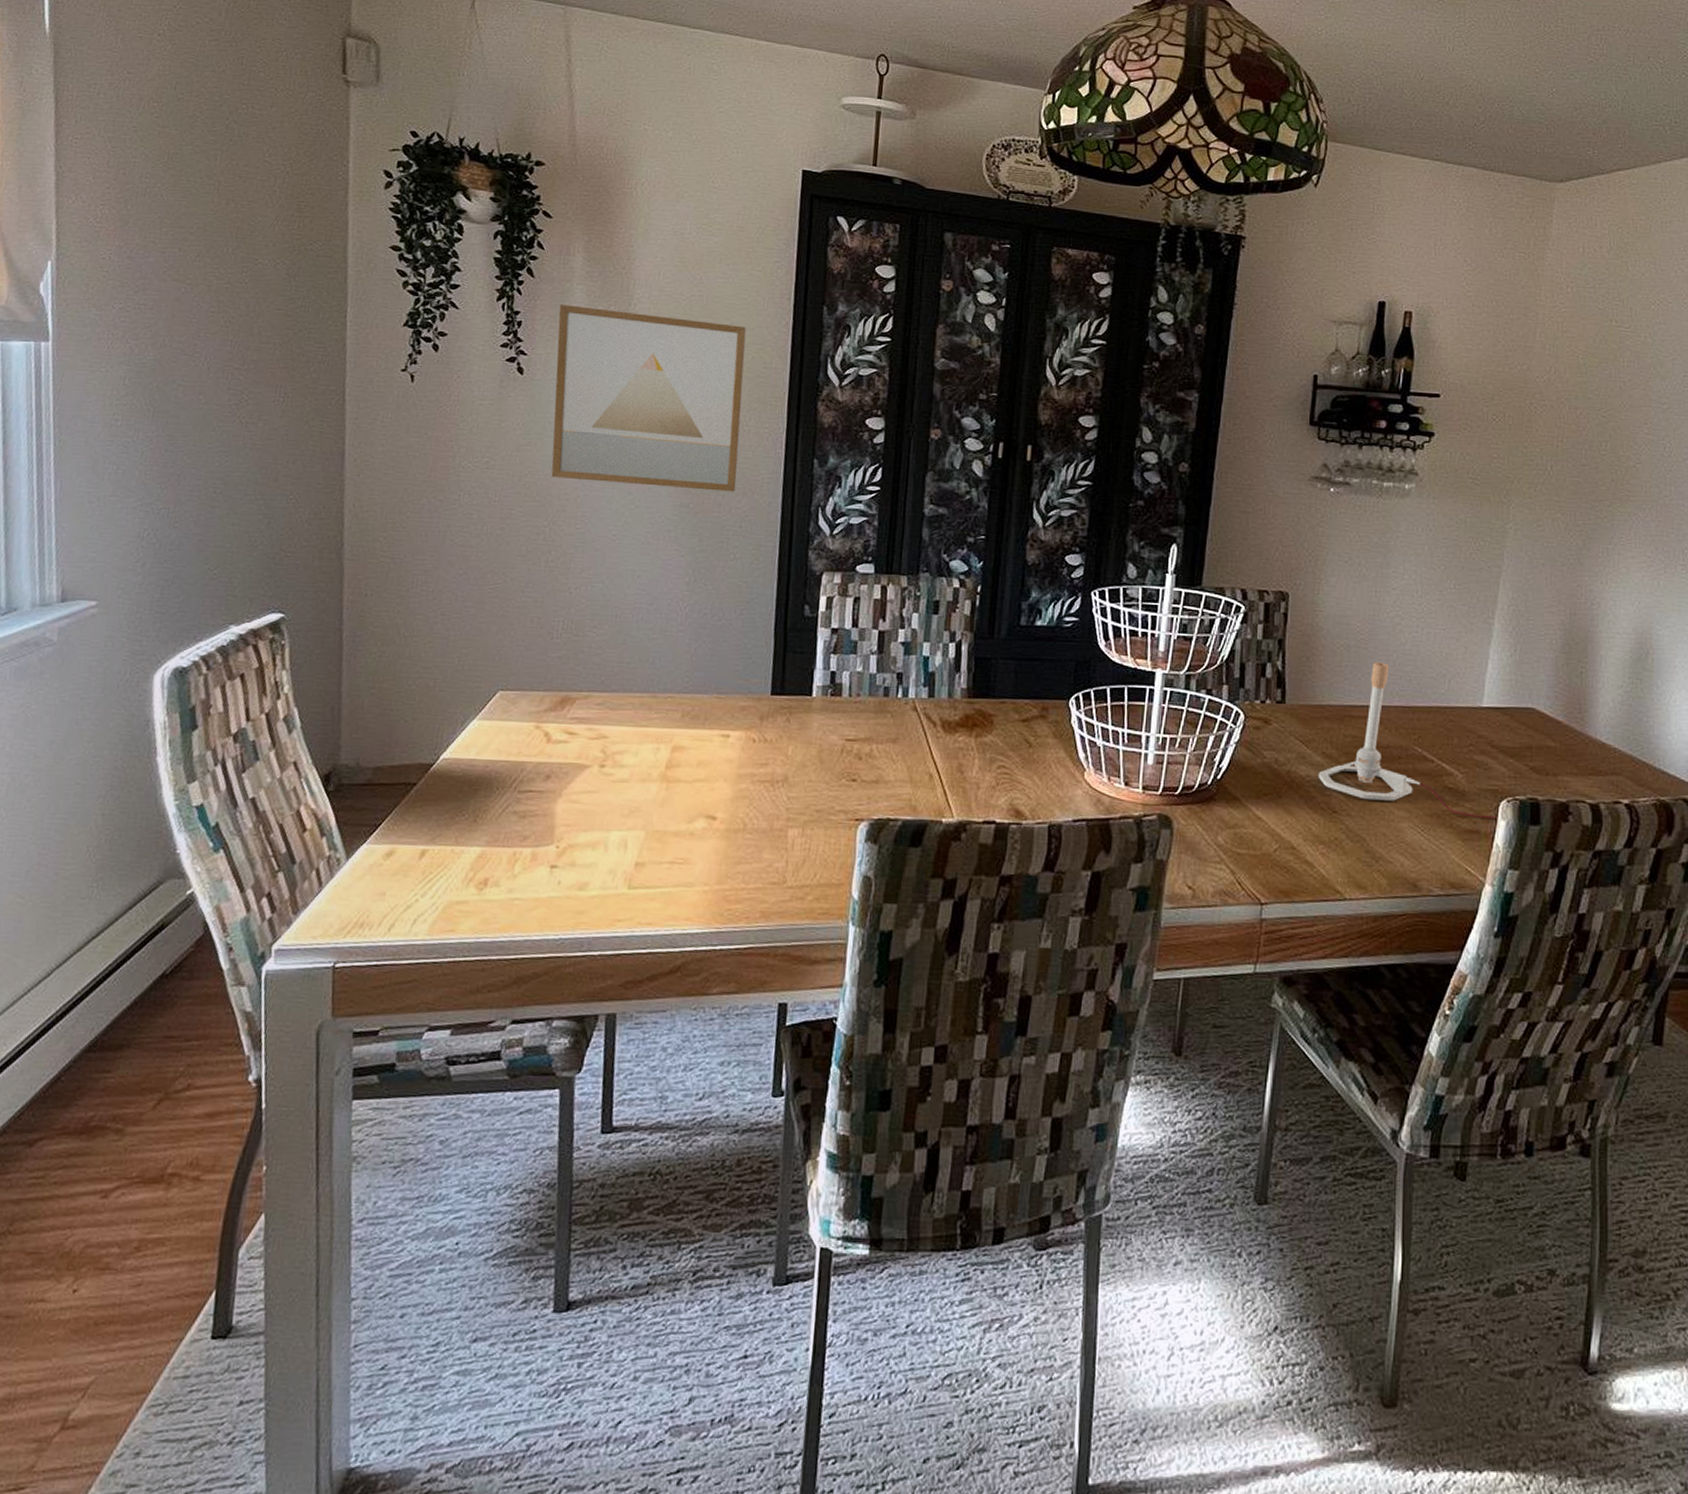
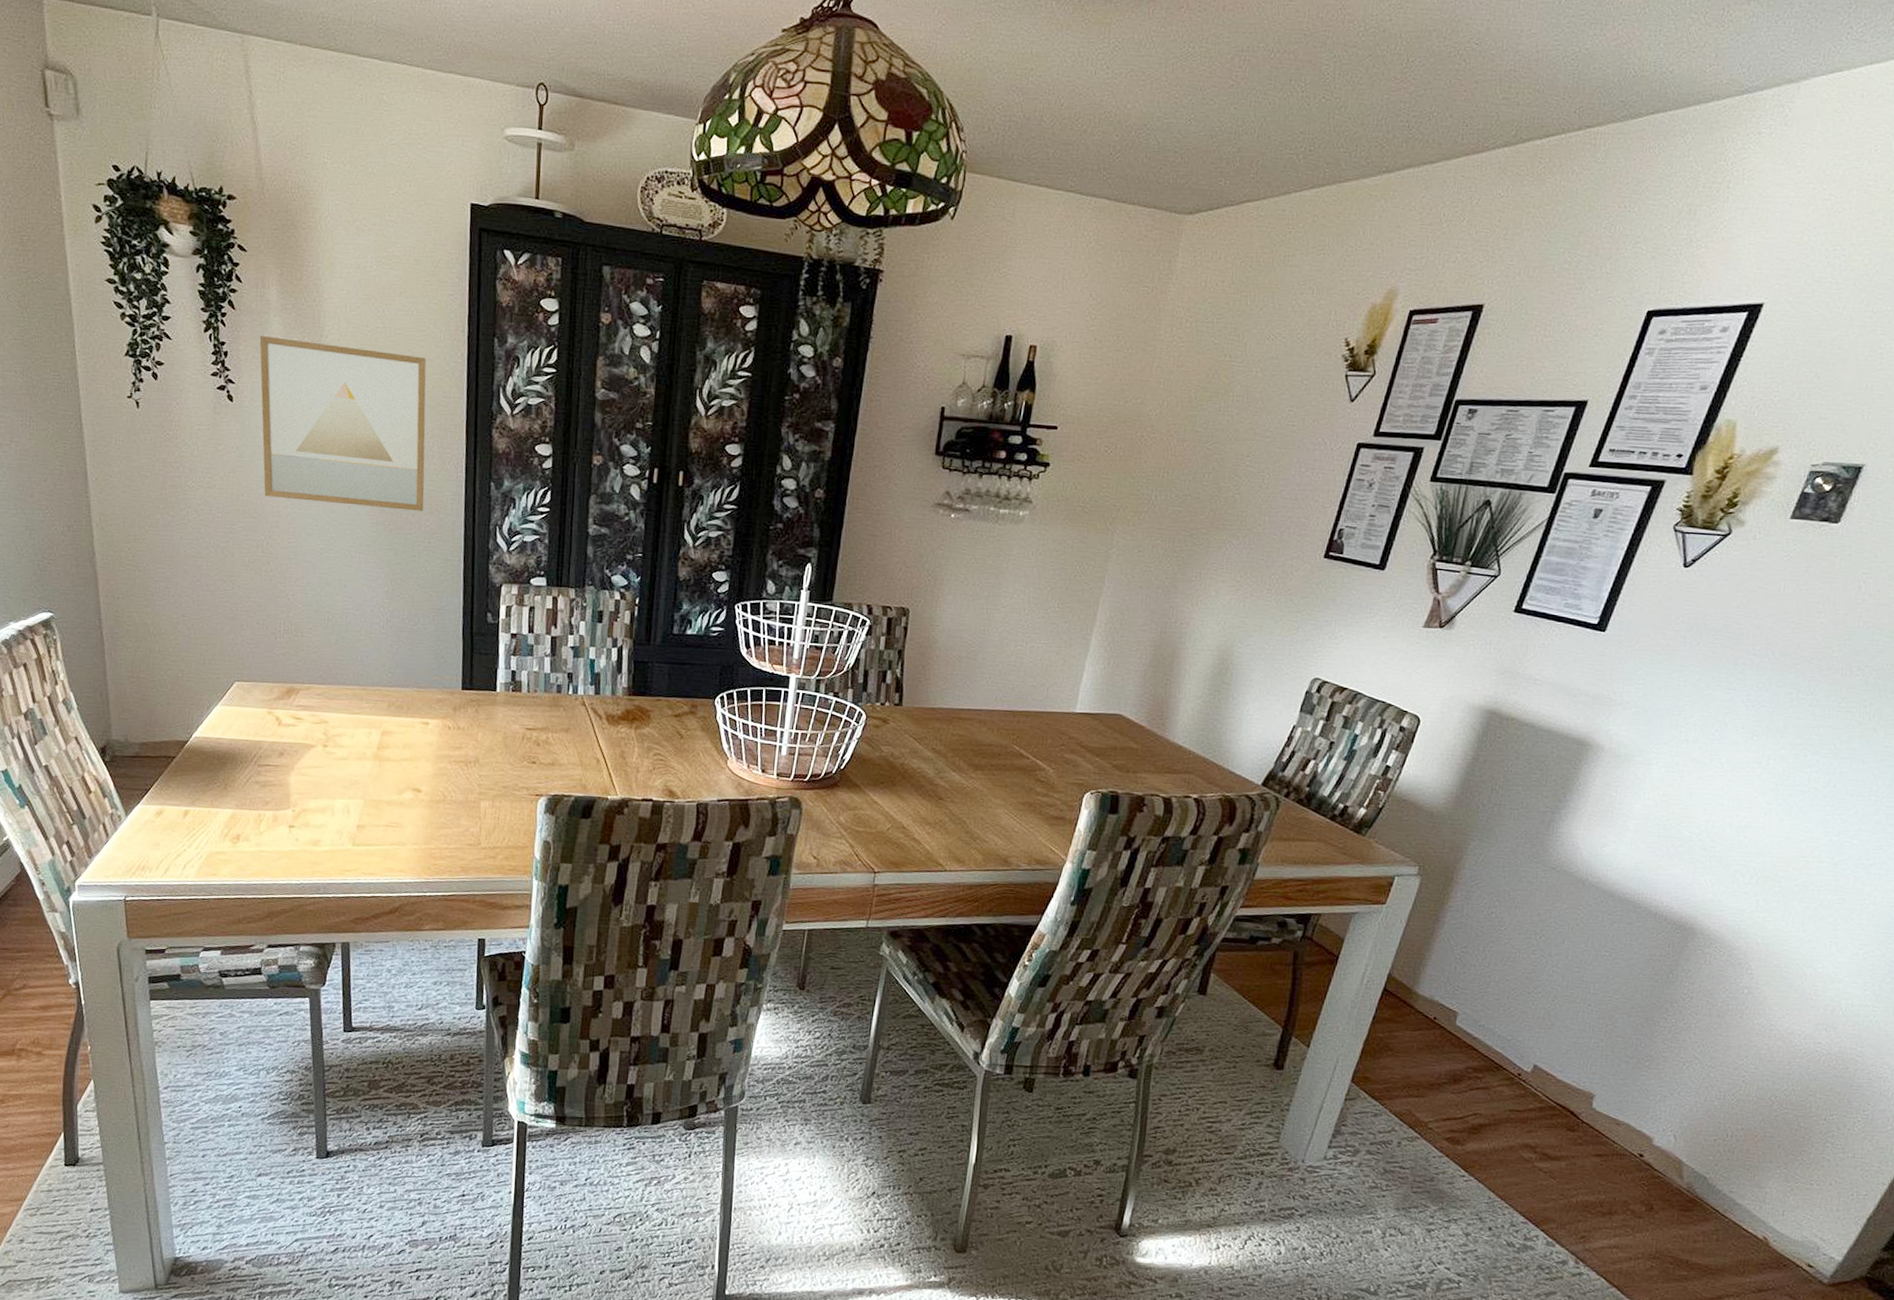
lamp base: present [1318,663,1498,820] -> none [927,672,1082,809]

